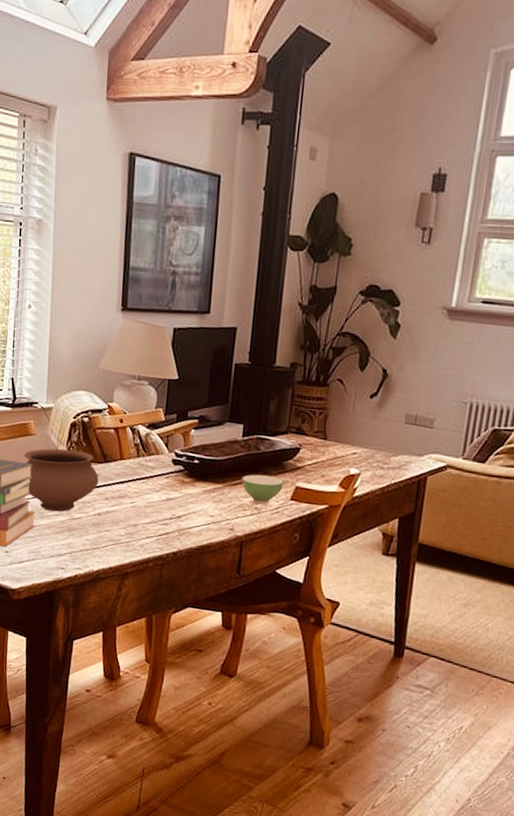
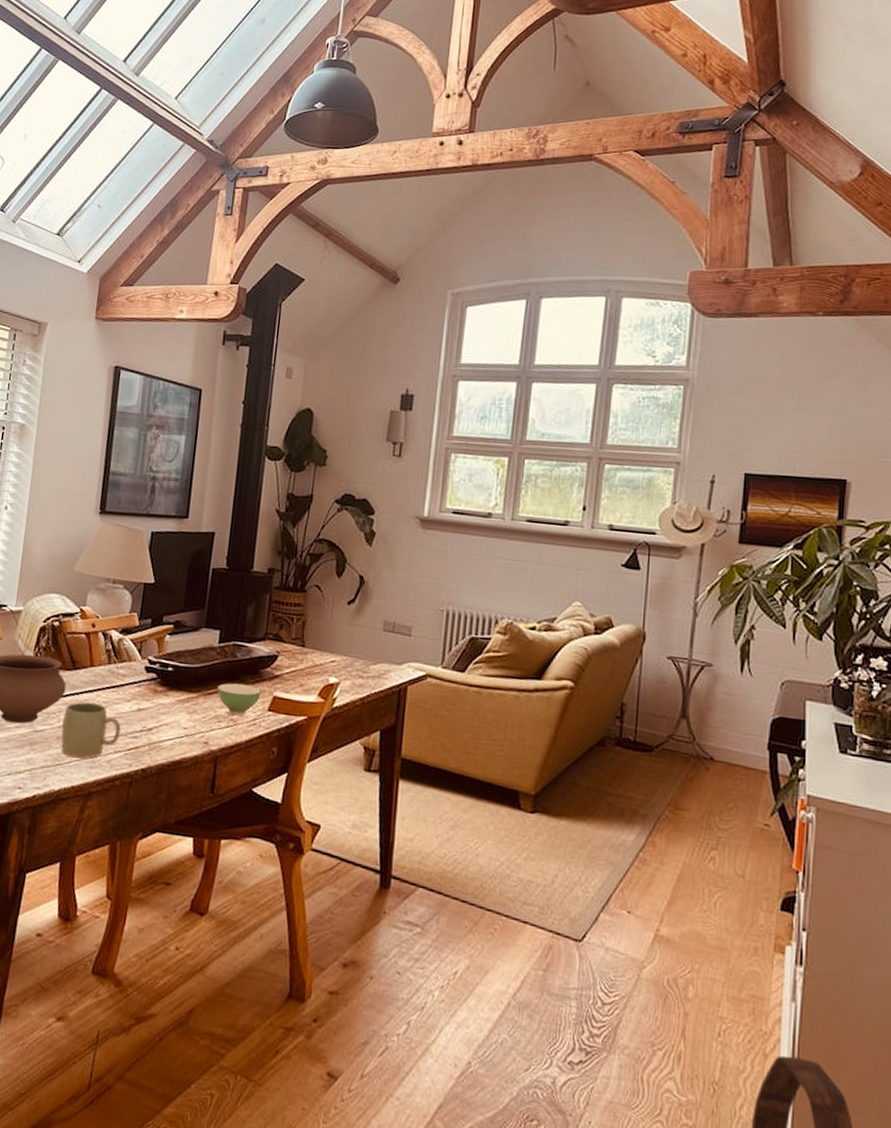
mug: none [97,492,152,543] -> present [61,702,121,758]

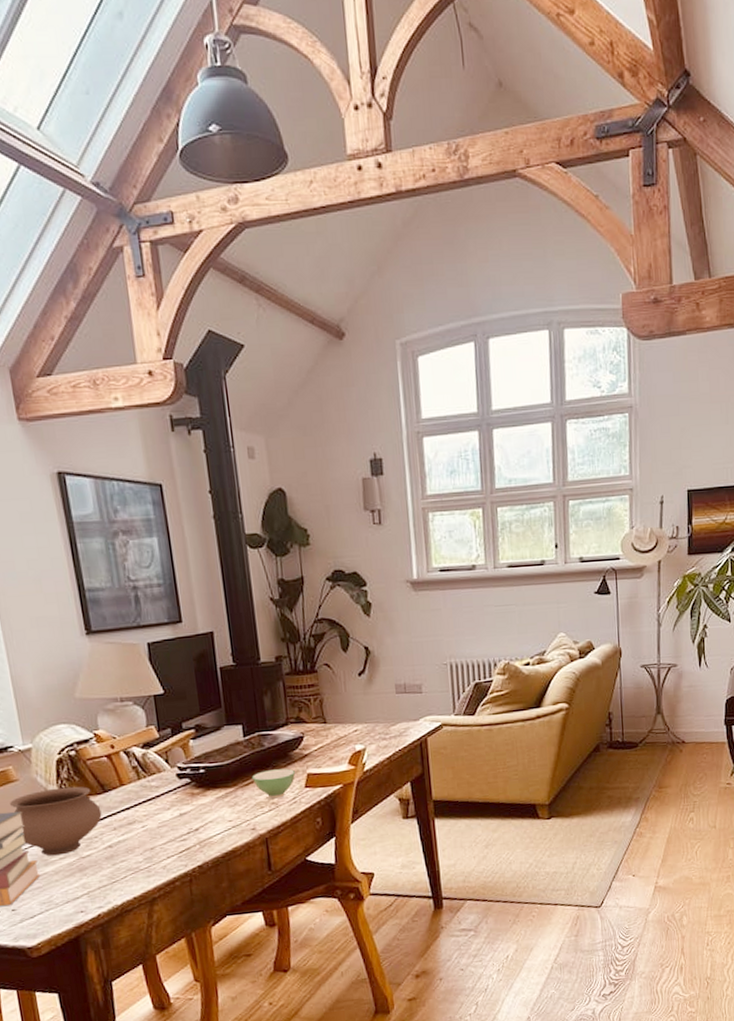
mug: present [61,702,121,758] -> none [106,818,169,872]

